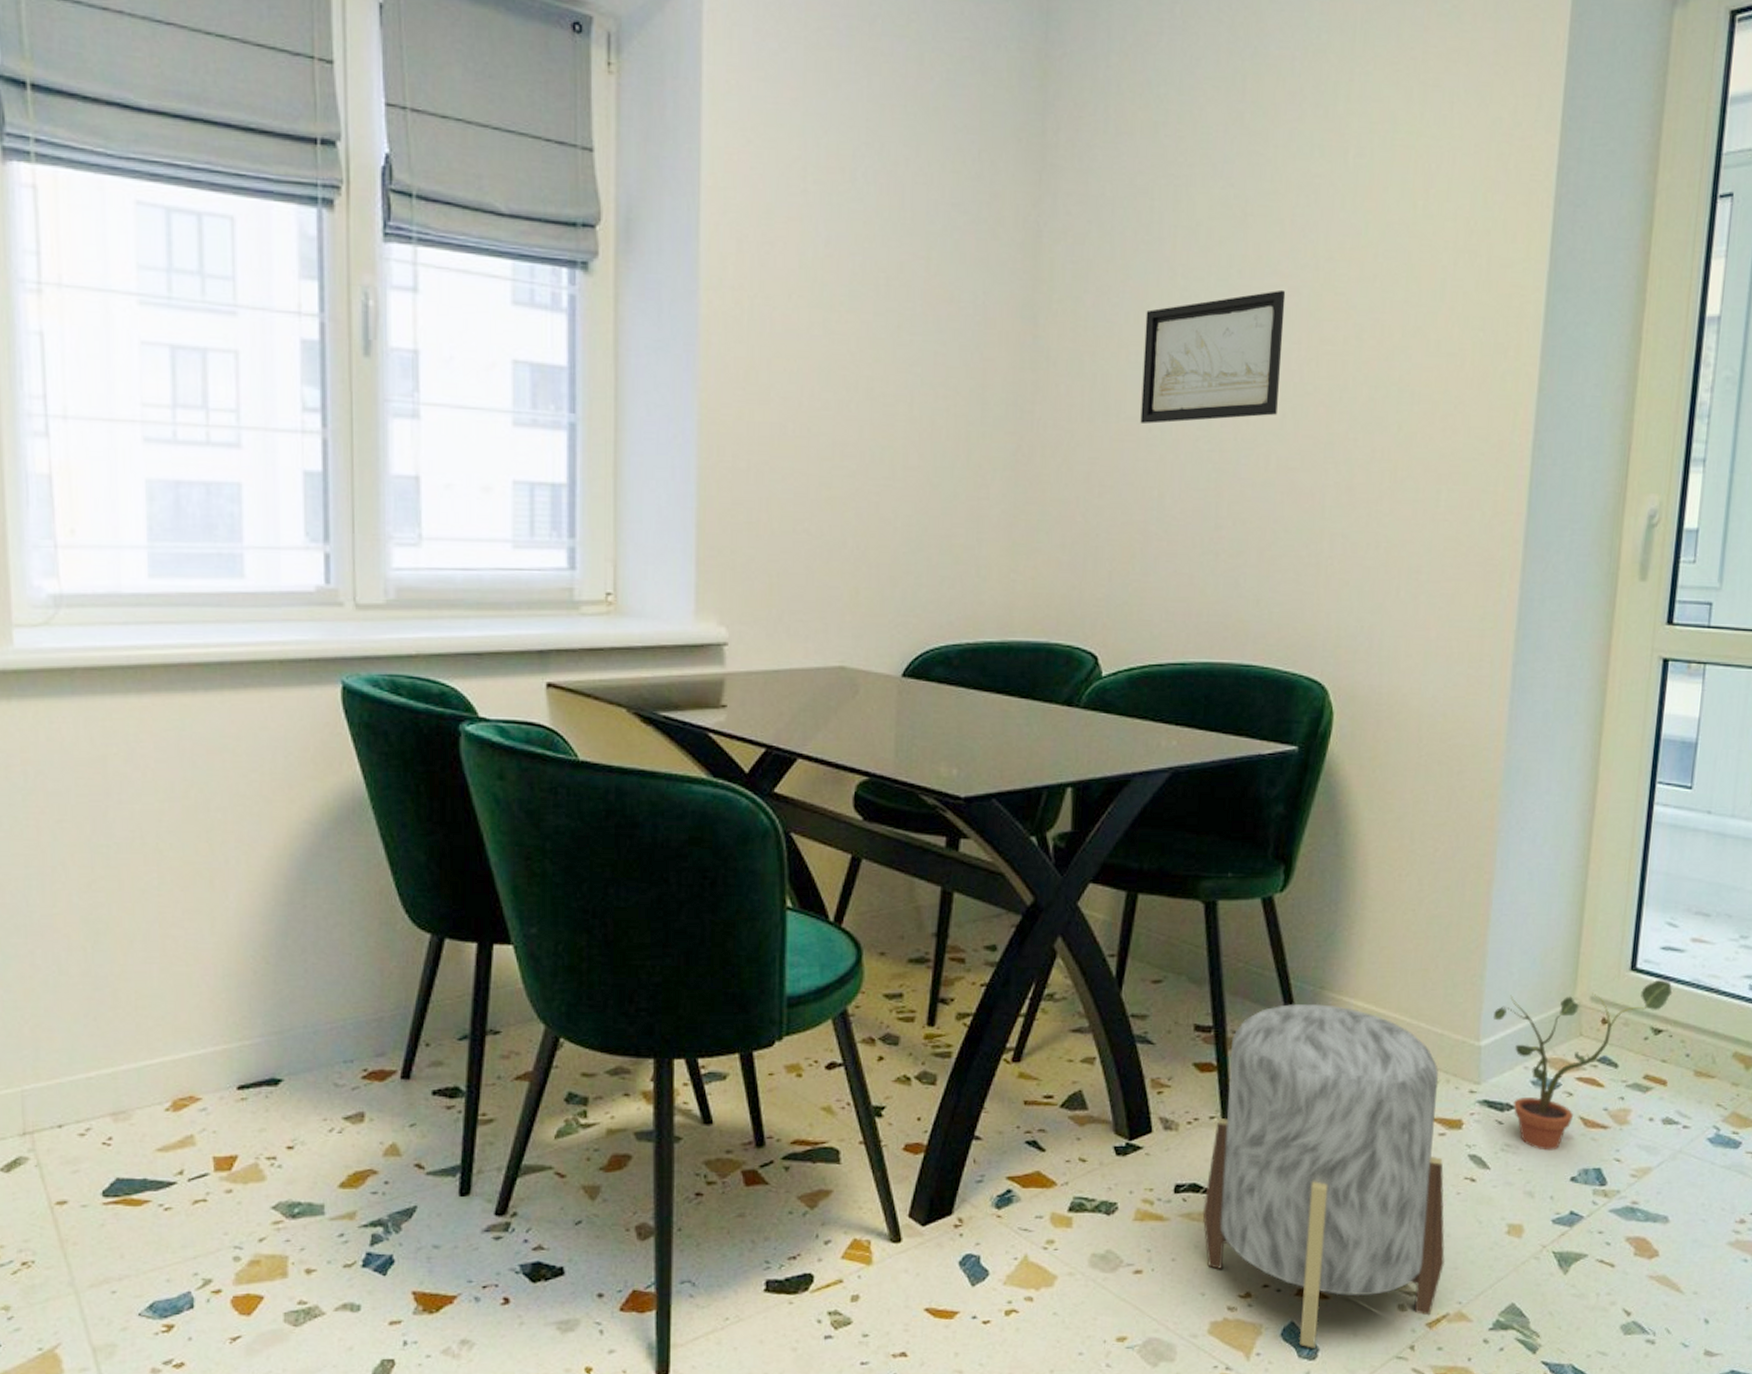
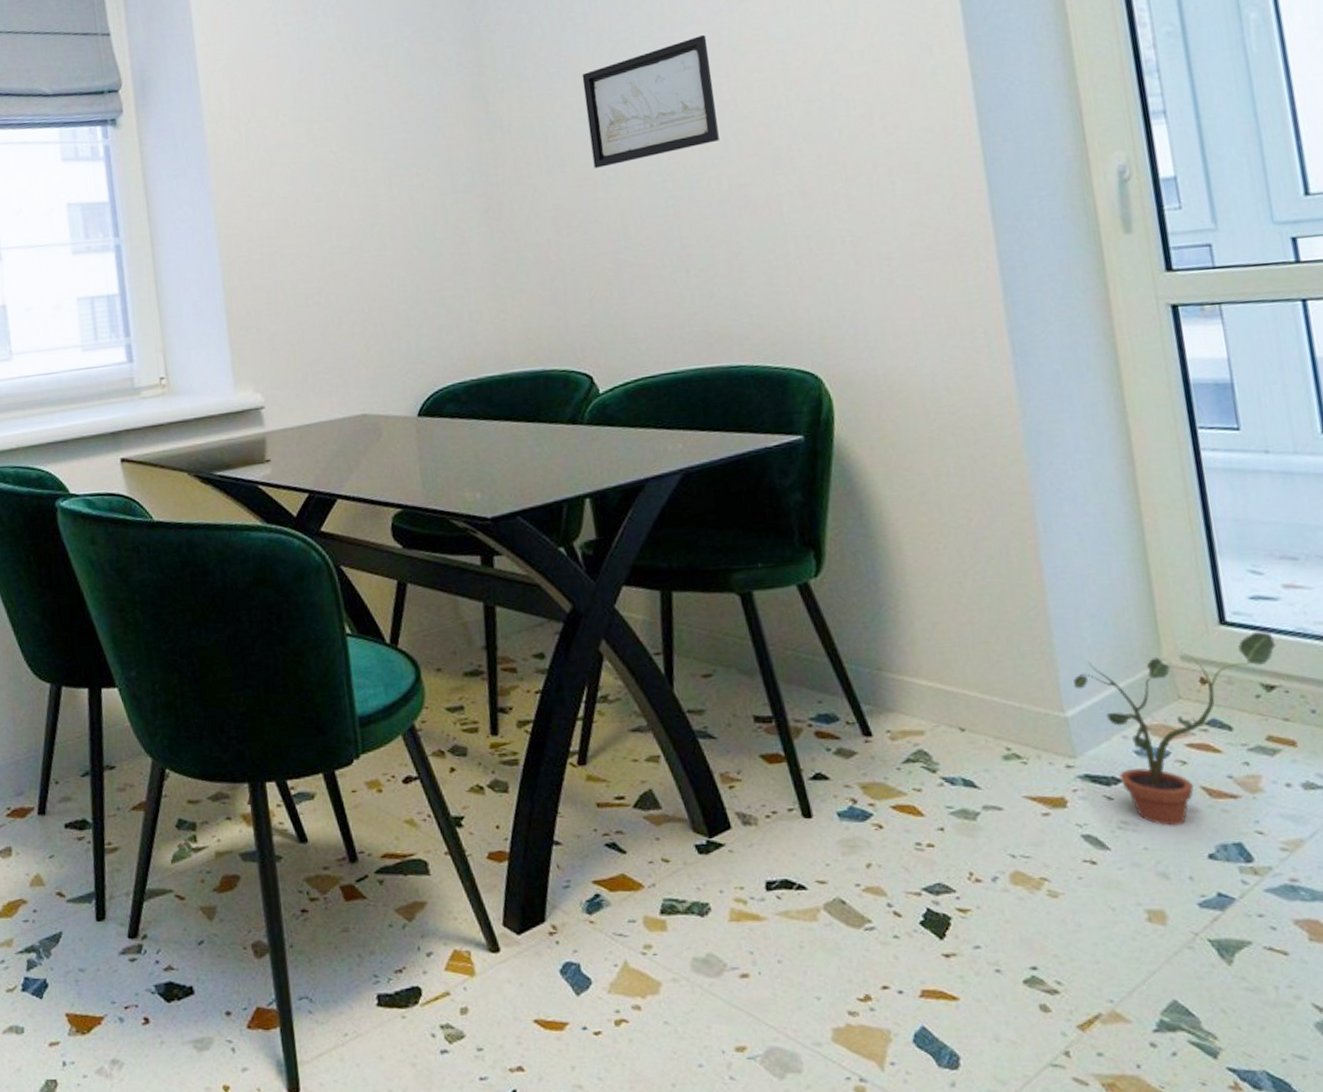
stool: present [1202,1003,1446,1348] -> none [795,685,1083,1056]

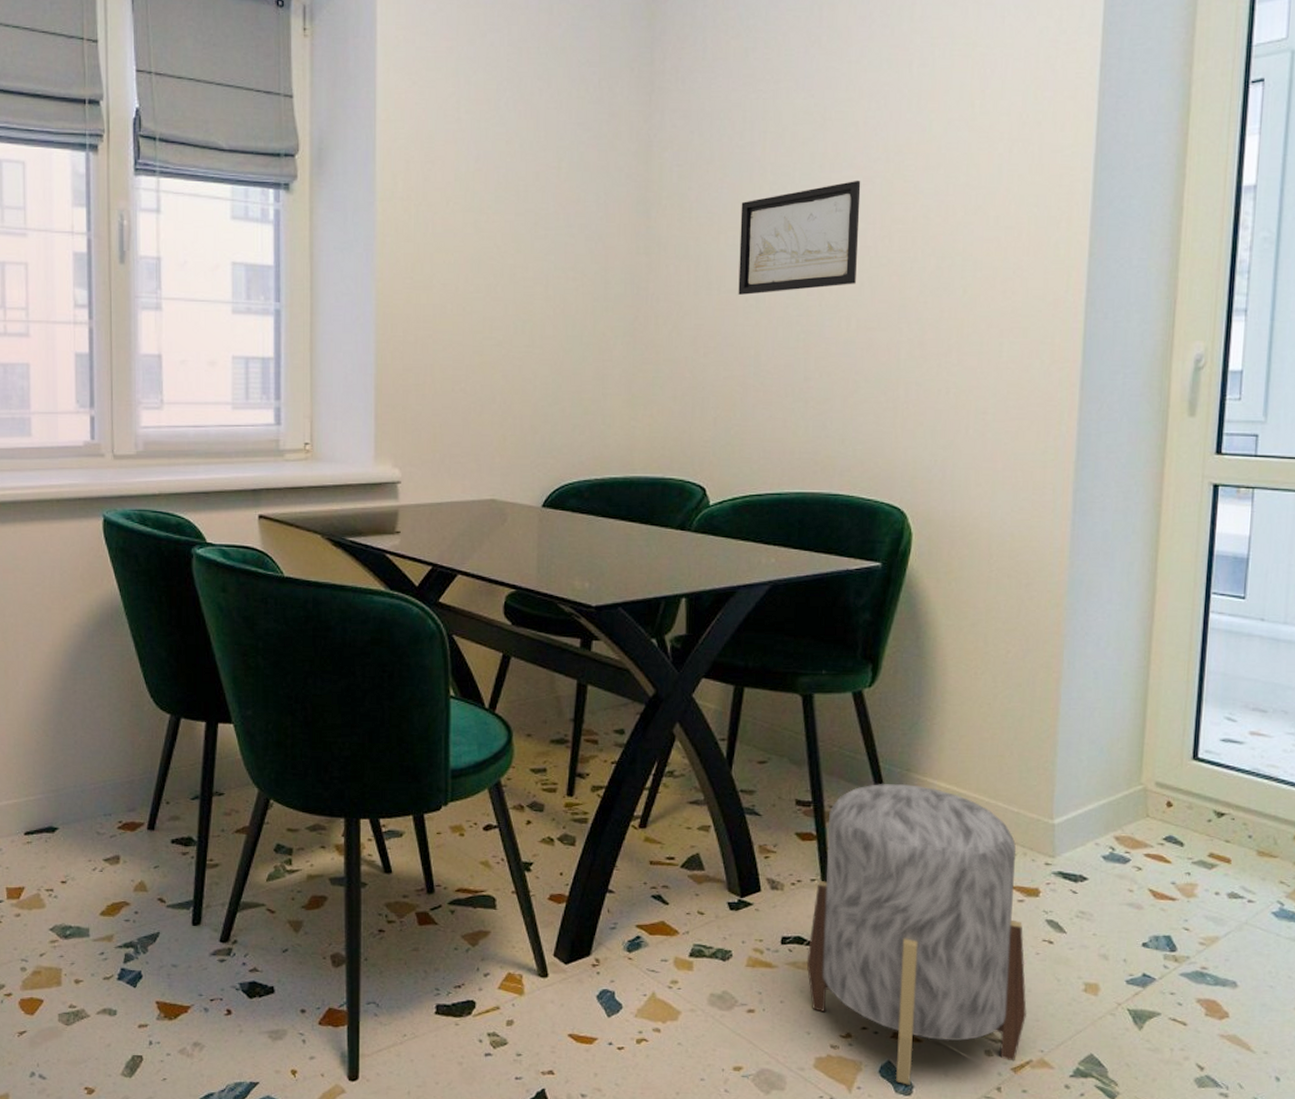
stool: none [795,685,1083,1056] -> present [806,783,1028,1085]
potted plant: present [1073,631,1276,826] -> none [1064,768,1234,918]

